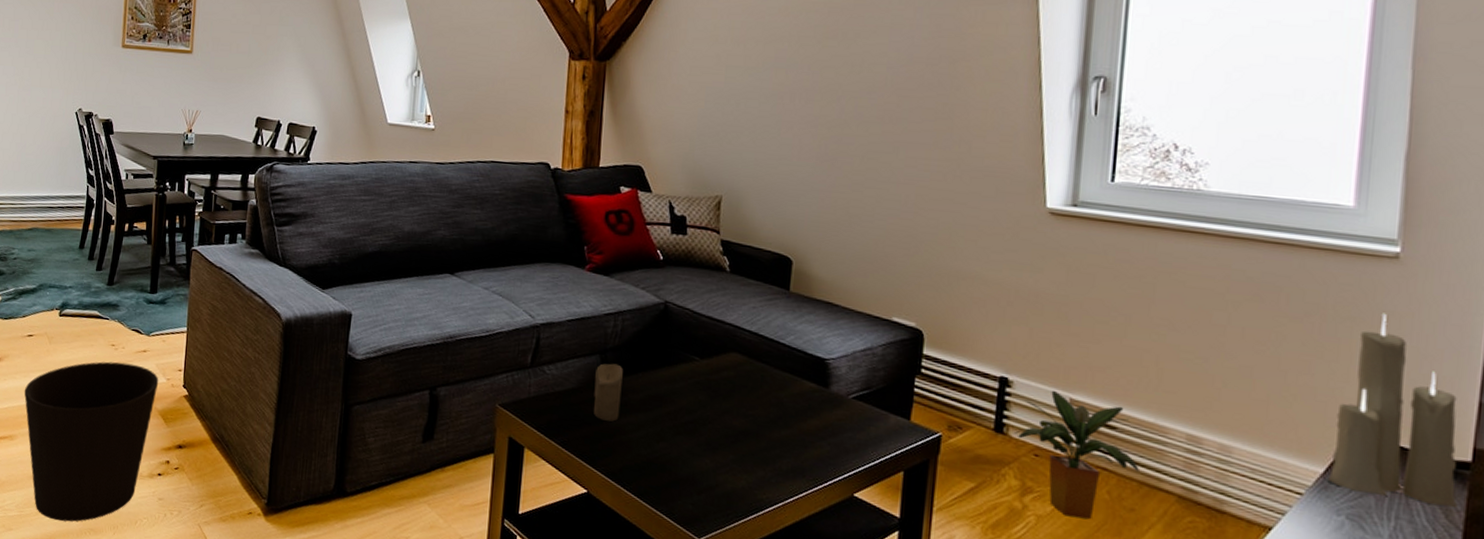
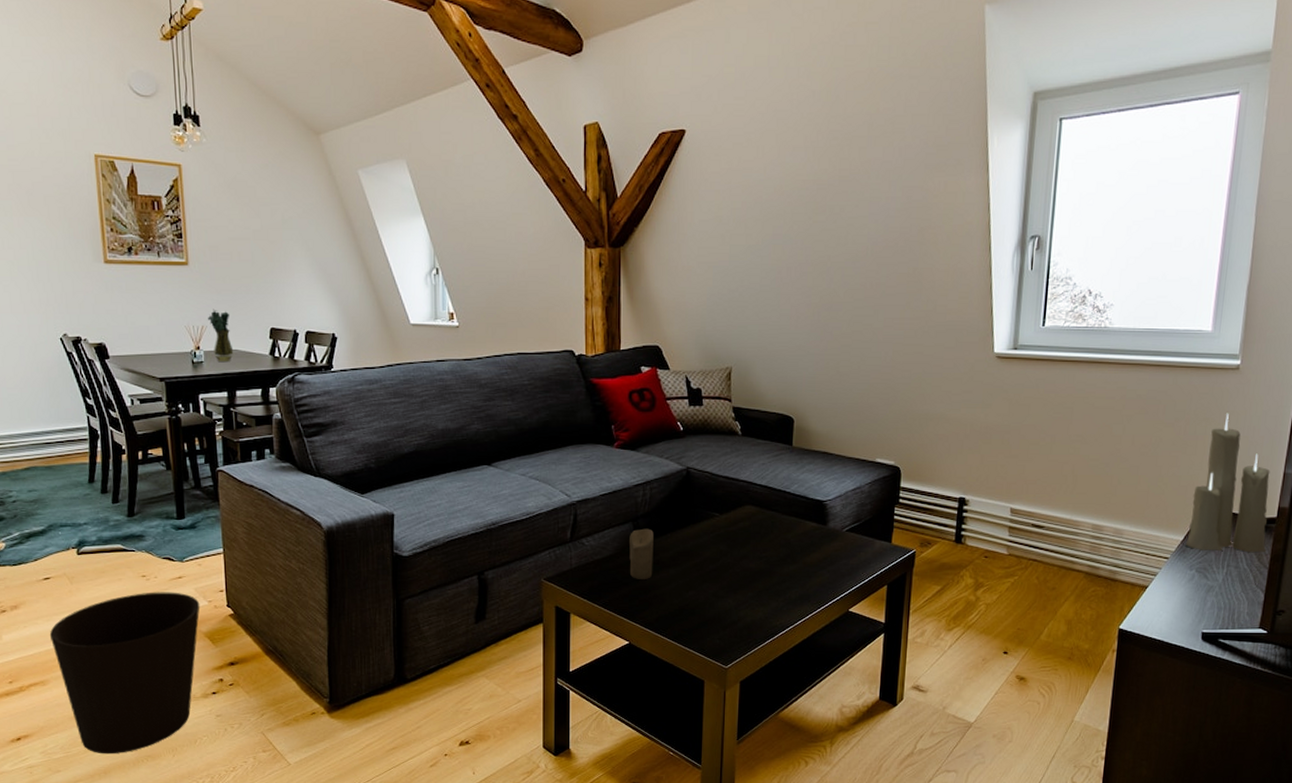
vase: none [203,95,223,146] -> present [208,309,234,361]
potted plant: present [1015,390,1139,520] -> none [970,503,1059,601]

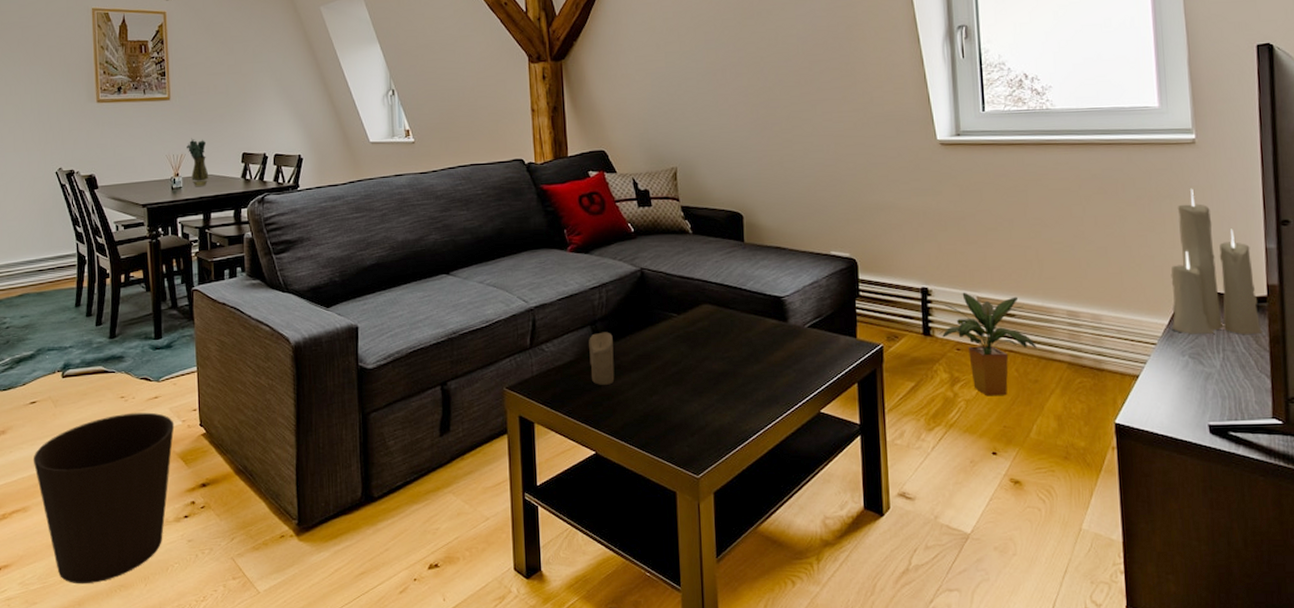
potted plant: none [970,503,1059,601] -> present [939,292,1037,397]

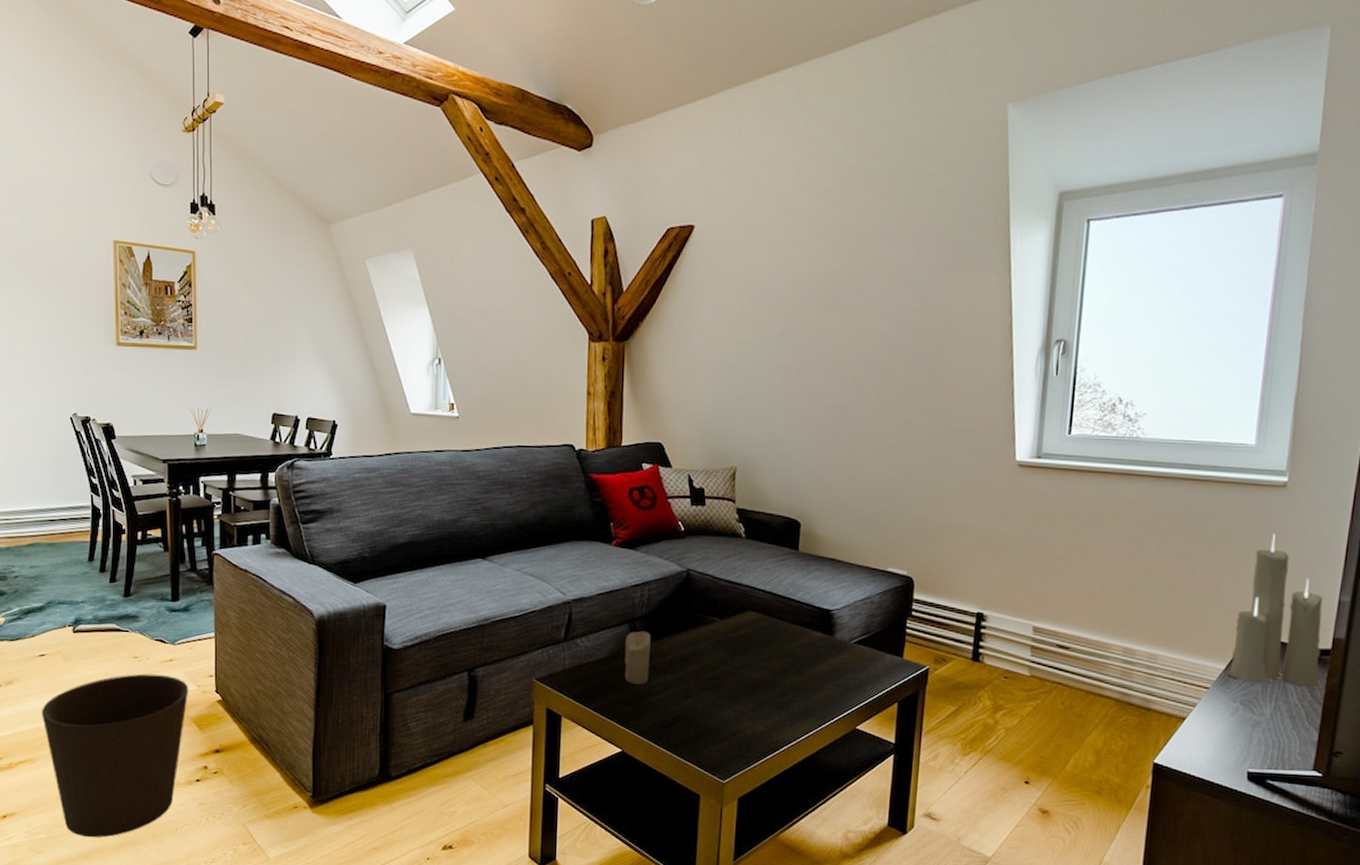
vase: present [187,138,209,186] -> none [213,393,236,445]
potted plant: present [939,292,1037,397] -> none [989,620,1087,728]

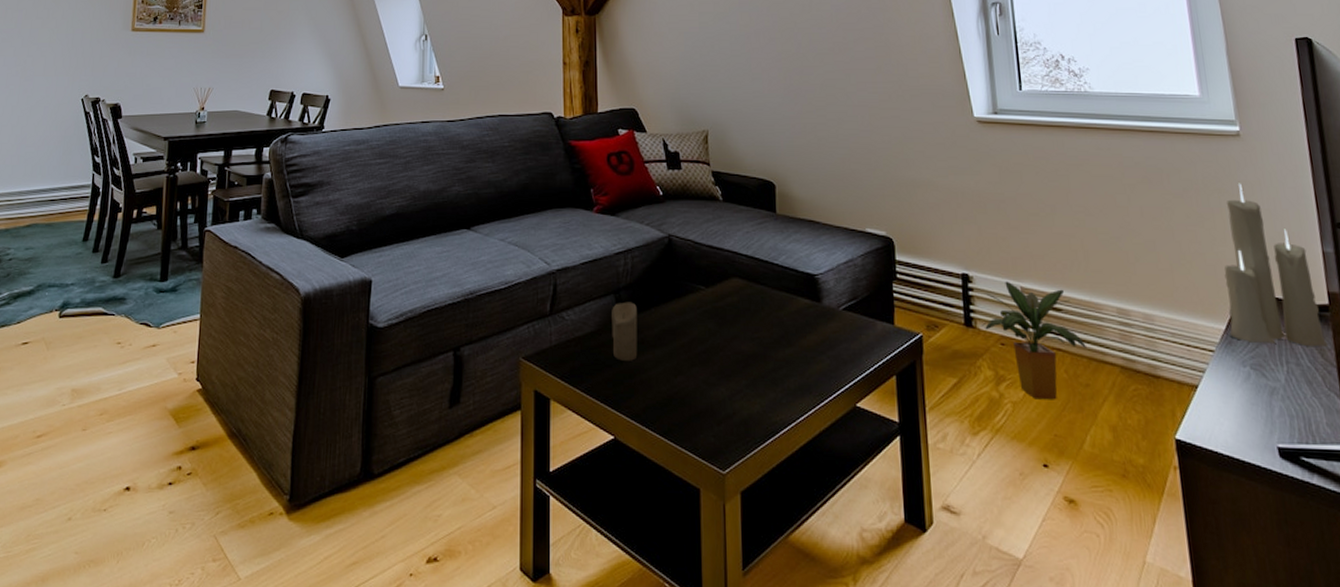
basket: present [41,673,189,837] -> none [16,361,170,556]
potted plant: none [989,620,1087,728] -> present [982,281,1086,400]

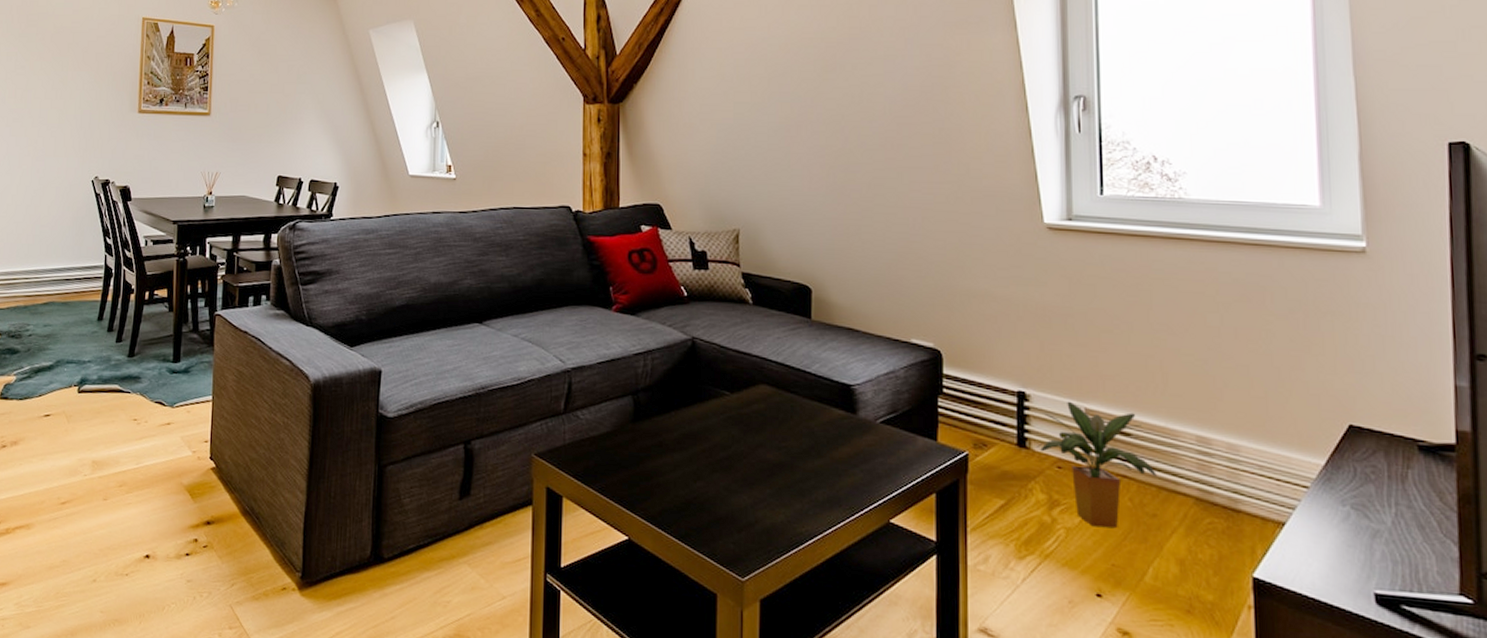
candle: present [612,302,638,361] -> none [629,403,656,464]
candle: present [1224,183,1329,347] -> none [1329,305,1450,490]

